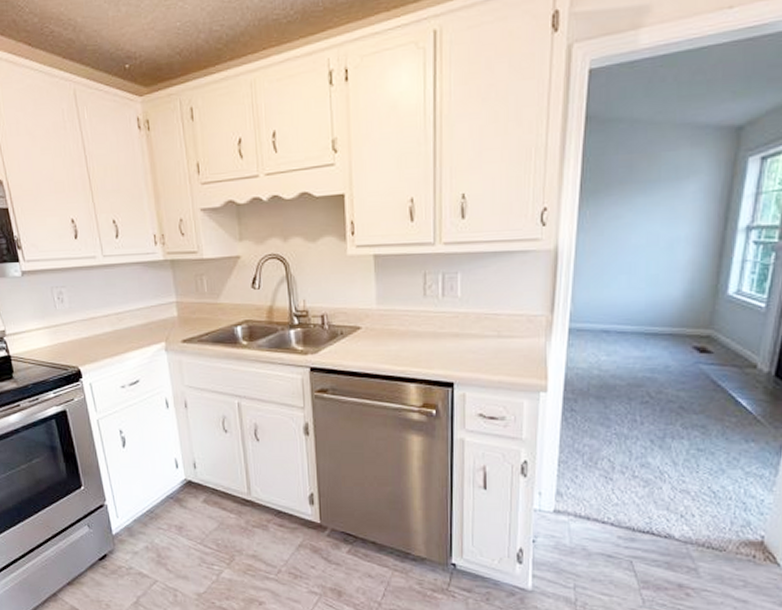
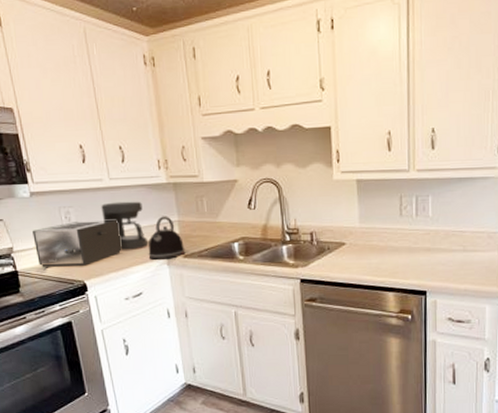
toaster: none [25,301,117,353] -> present [32,220,122,268]
coffee maker: none [95,280,144,335] -> present [101,201,148,252]
kettle: none [145,296,185,345] -> present [148,216,186,260]

